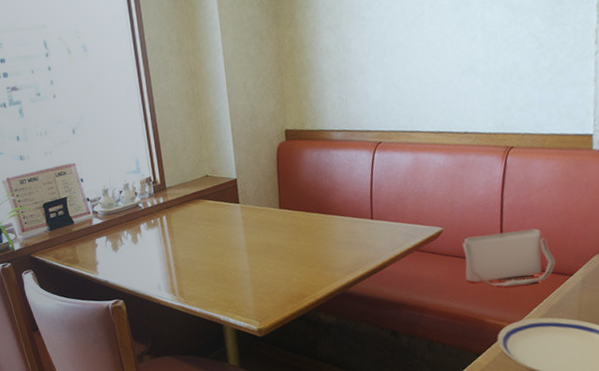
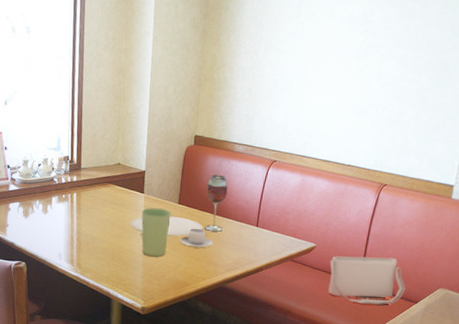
plate: none [230,223,312,246] -> present [131,217,203,237]
cup: none [240,216,275,271] -> present [141,208,171,256]
teacup: none [288,231,326,254] -> present [180,228,214,248]
wineglass: none [307,168,333,233] -> present [204,174,228,232]

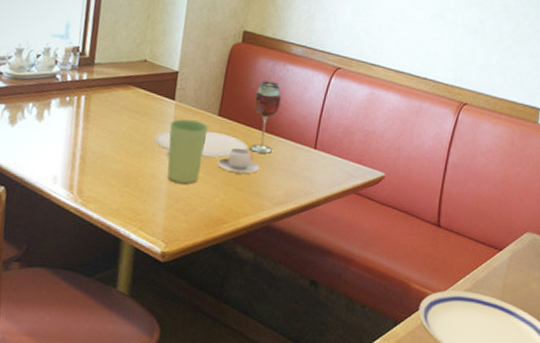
handbag: present [328,256,406,305] -> none [399,189,489,252]

